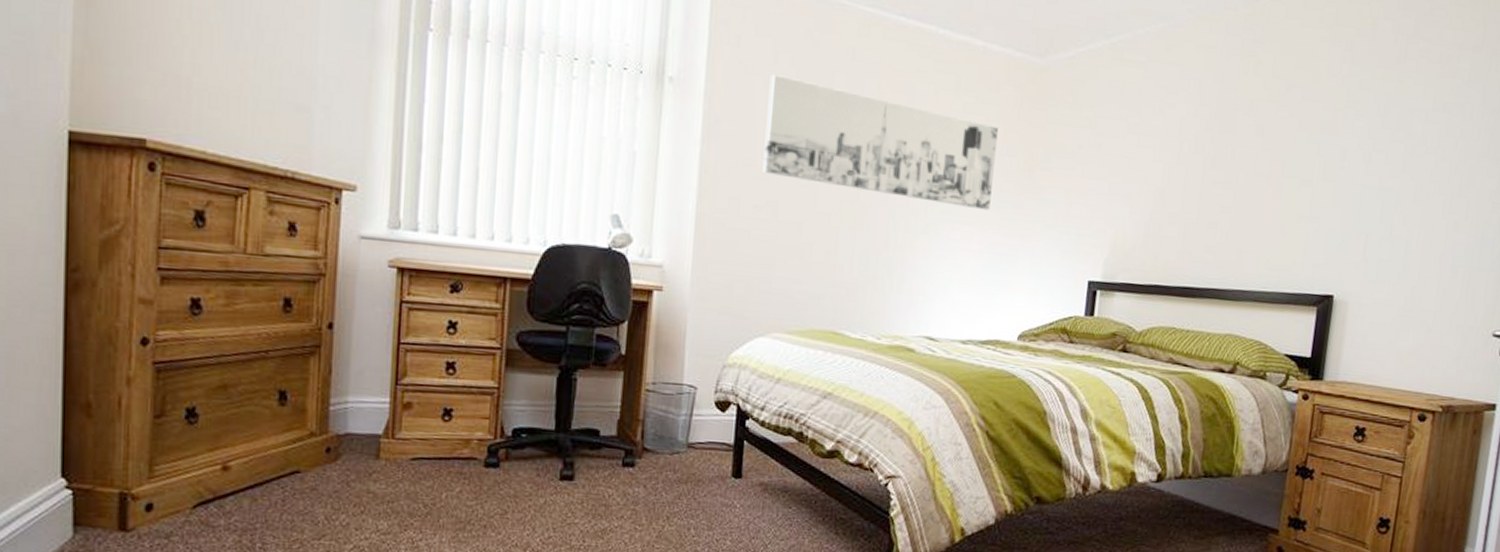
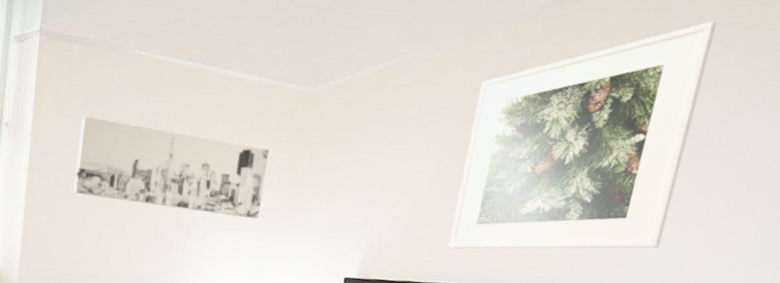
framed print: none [1193,17,1422,249] -> present [448,20,717,249]

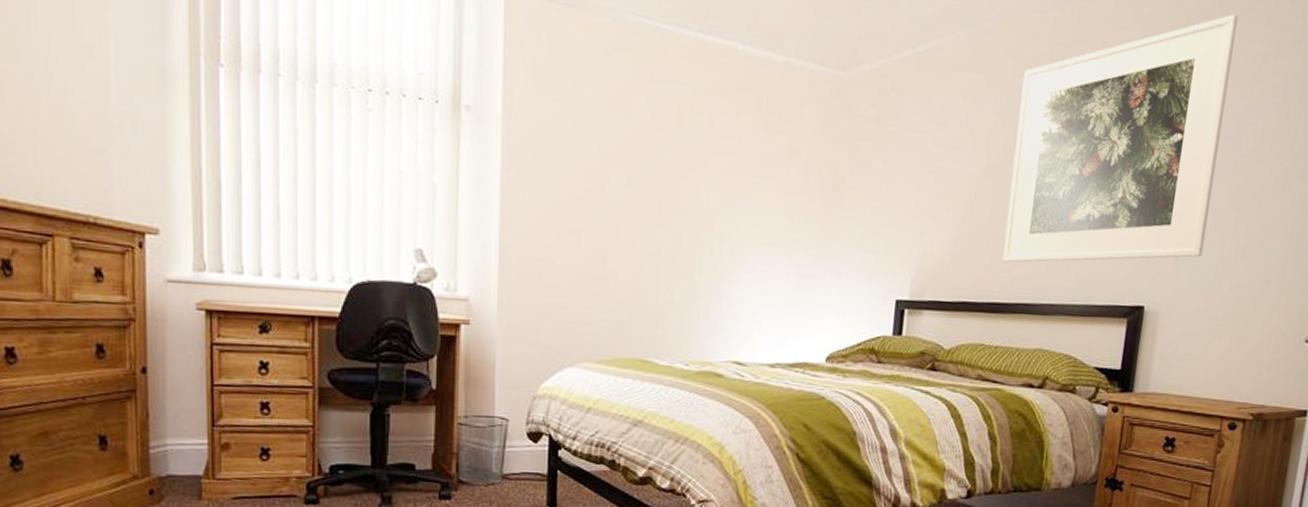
wall art: present [73,116,269,219] -> none [564,99,802,232]

